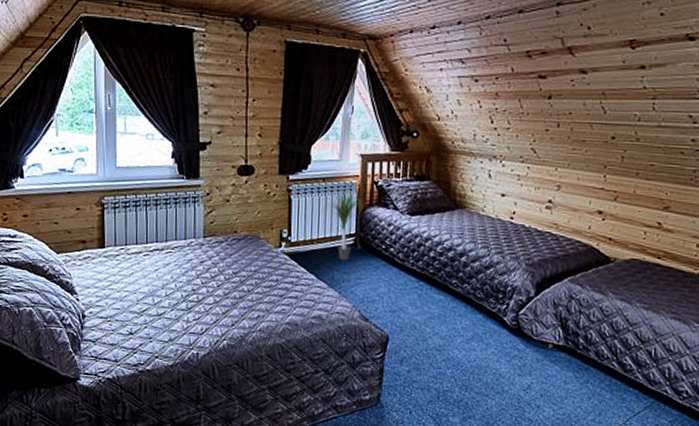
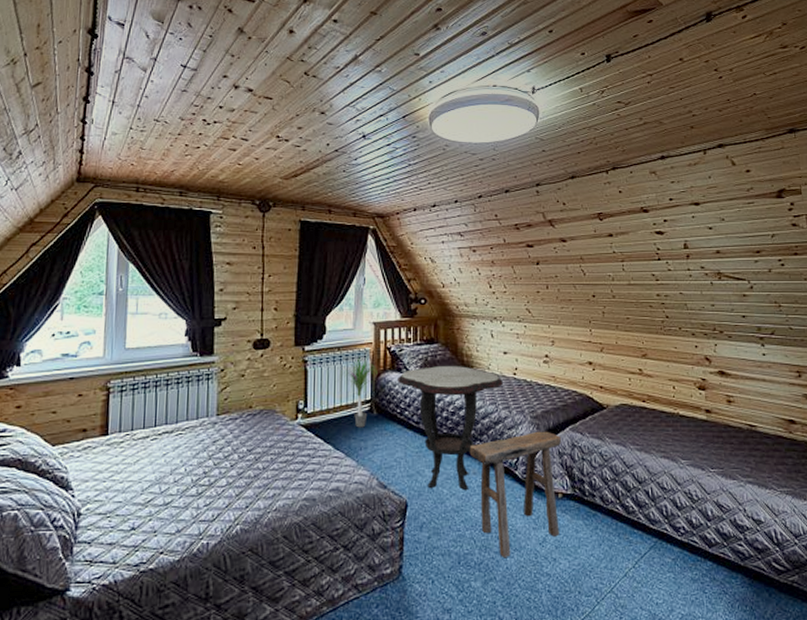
side table: none [384,204,498,331] -> present [398,366,503,490]
stool: none [456,279,559,399] -> present [469,431,562,557]

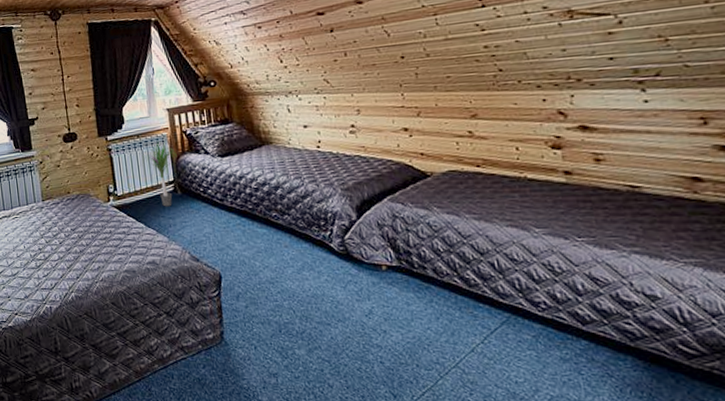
side table: present [398,366,503,490] -> none [197,143,307,262]
stool: present [469,431,562,557] -> none [277,202,388,327]

